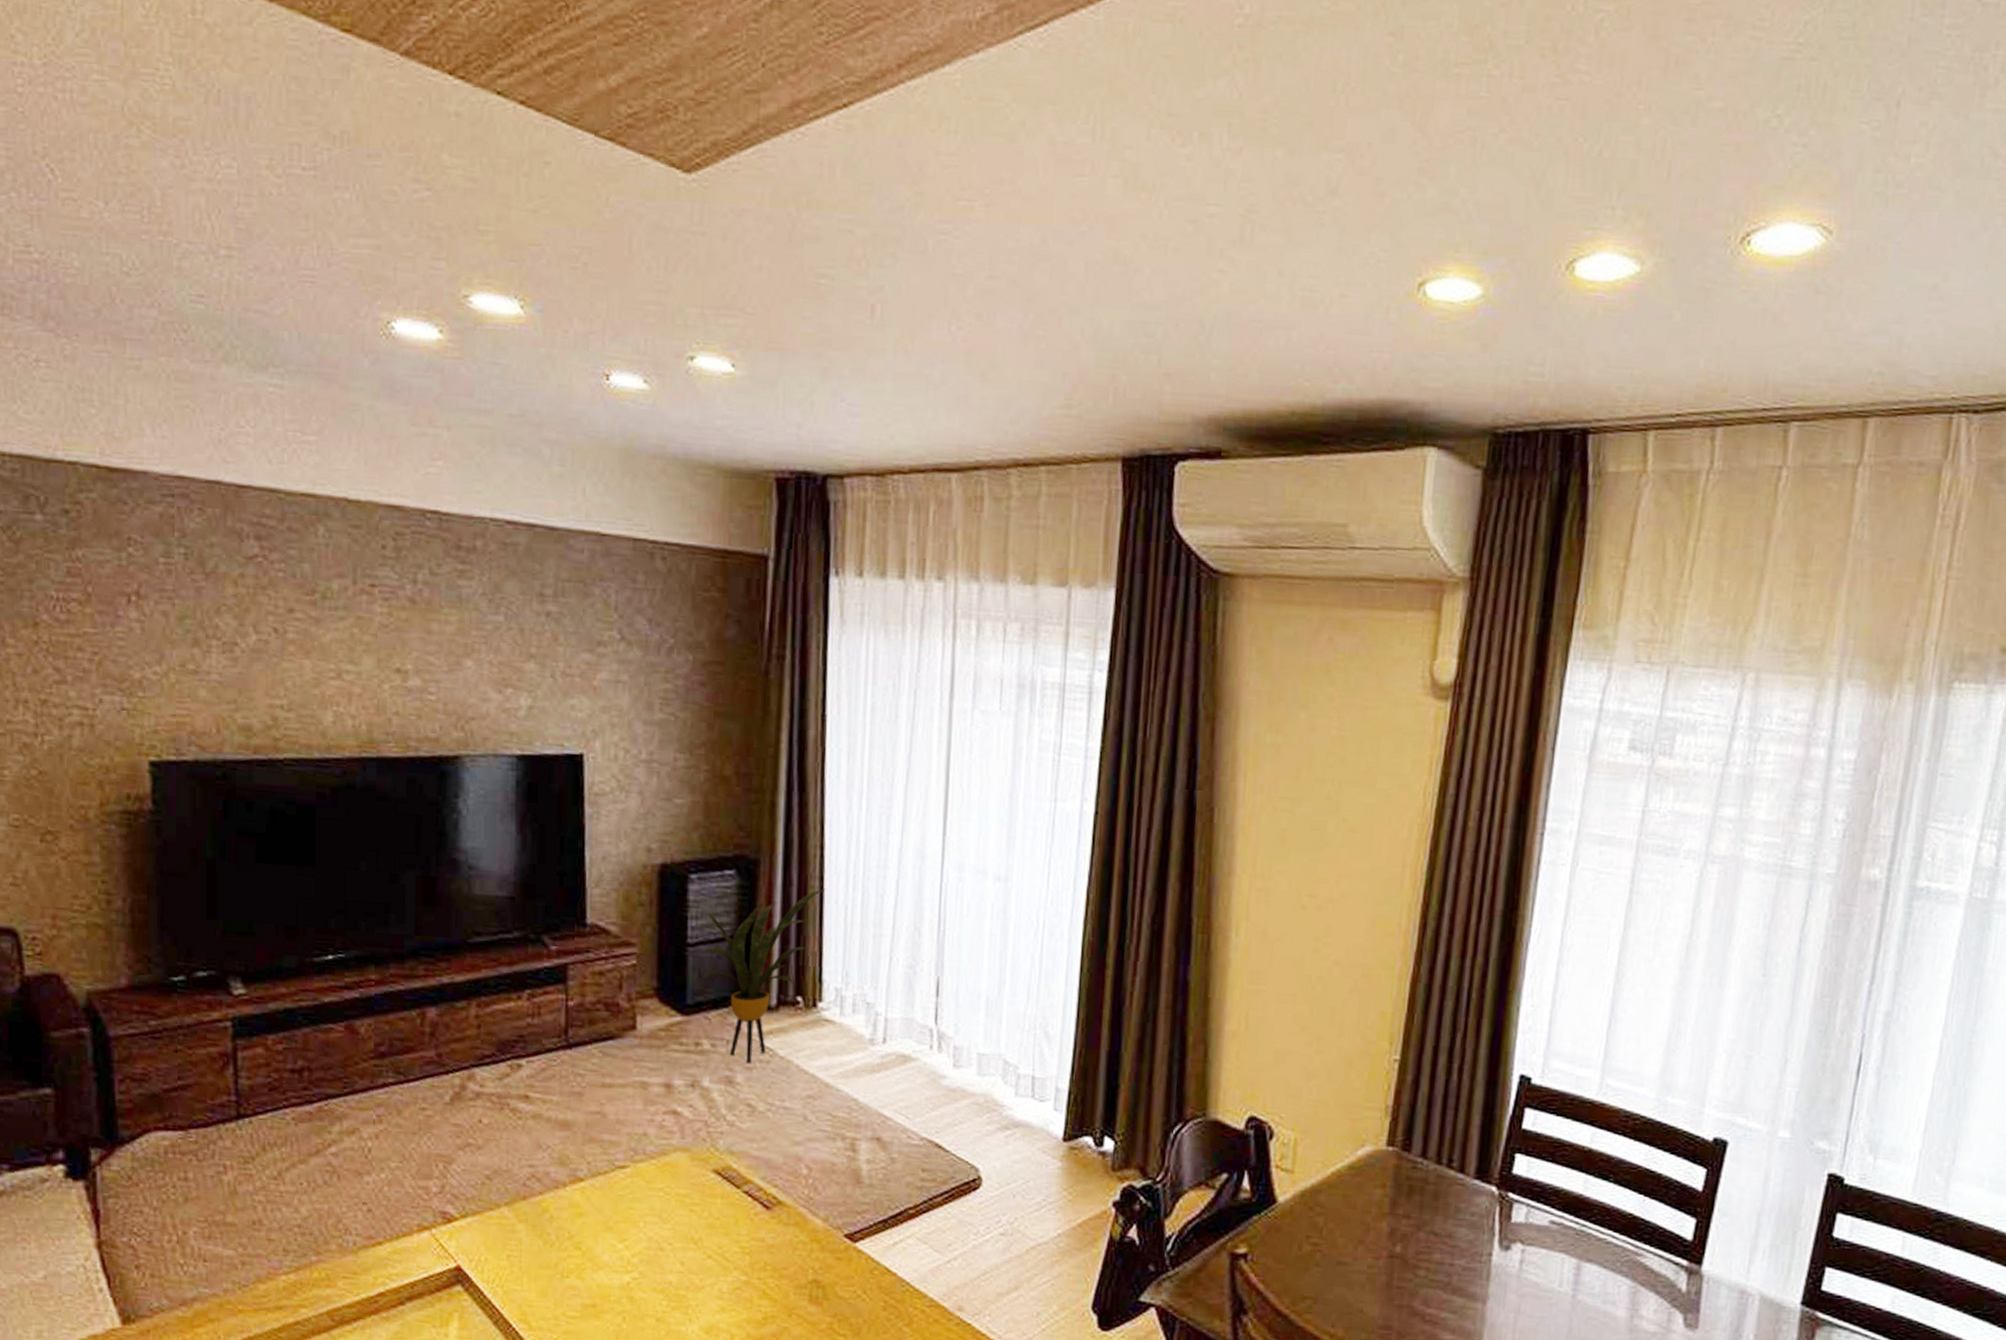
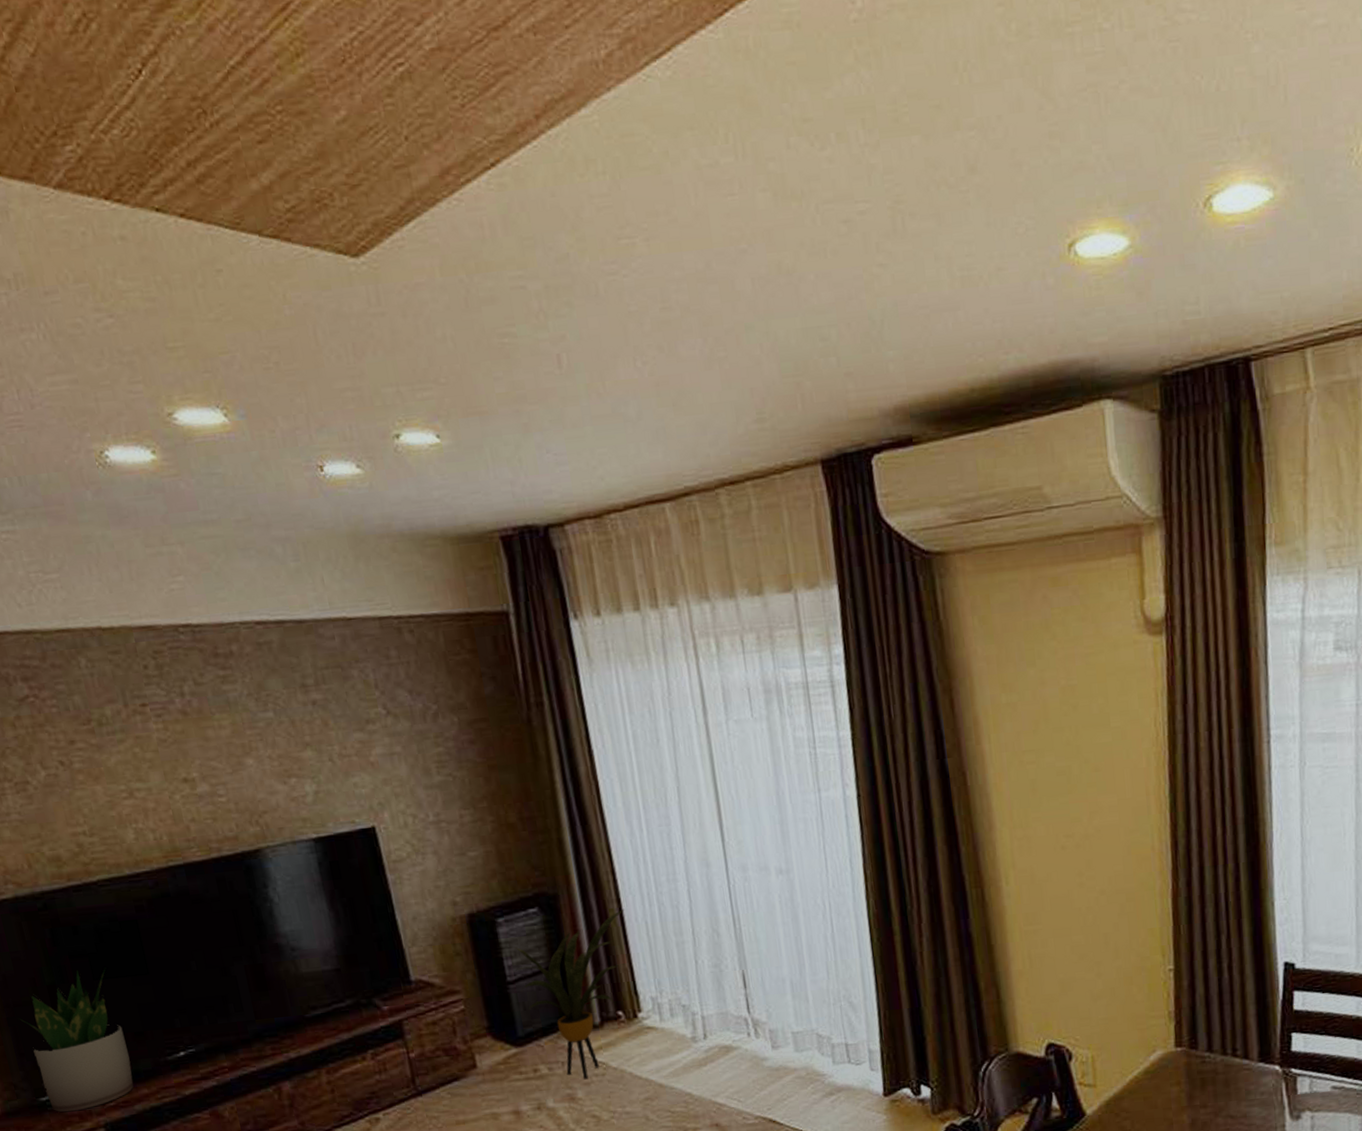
planter: none [168,849,274,999] -> present [17,968,134,1113]

